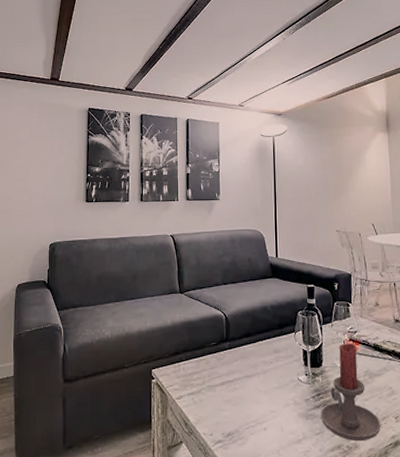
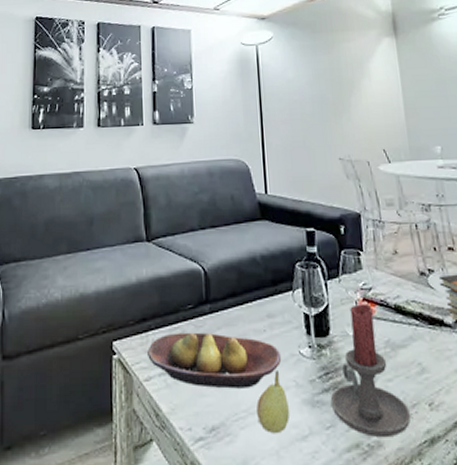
fruit bowl: none [179,363,284,405] -> present [148,332,282,389]
fruit: none [263,392,288,438] -> present [256,371,289,434]

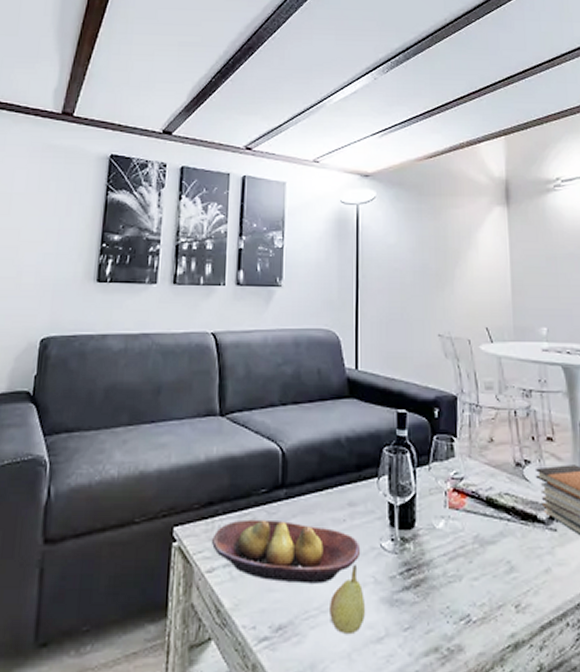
candle holder: present [330,304,411,438] -> none [410,495,496,642]

